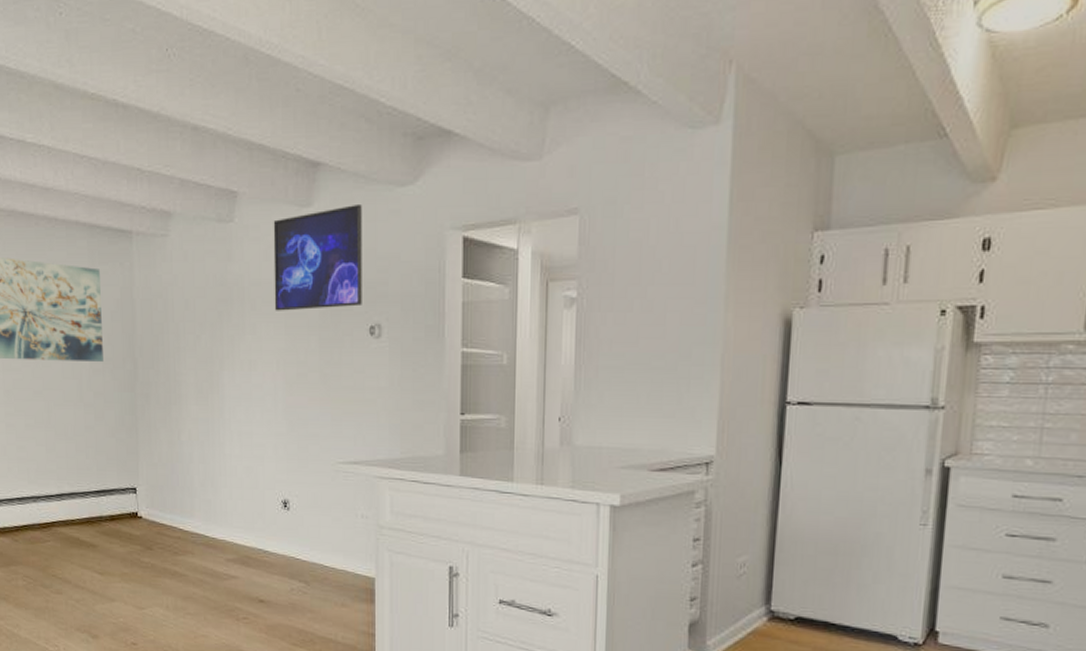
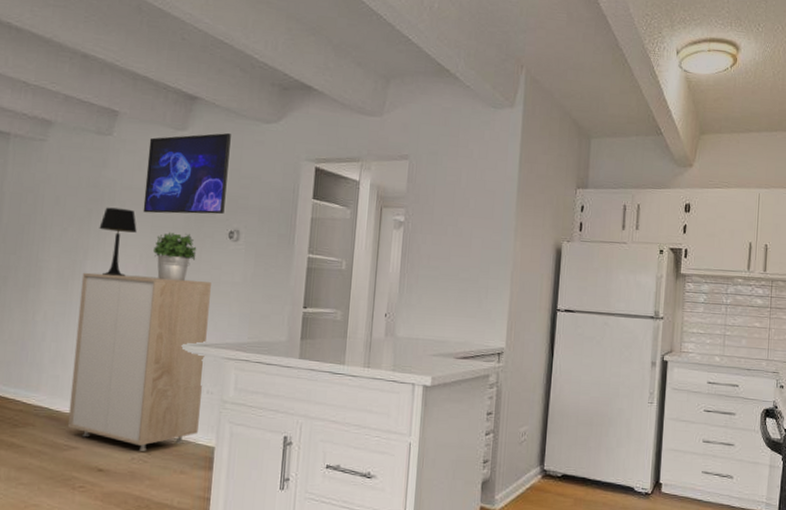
storage cabinet: none [220,384,356,582] -> present [67,272,211,451]
table lamp: none [232,308,271,387] -> present [99,207,137,276]
potted plant: none [289,331,336,390] -> present [152,231,197,282]

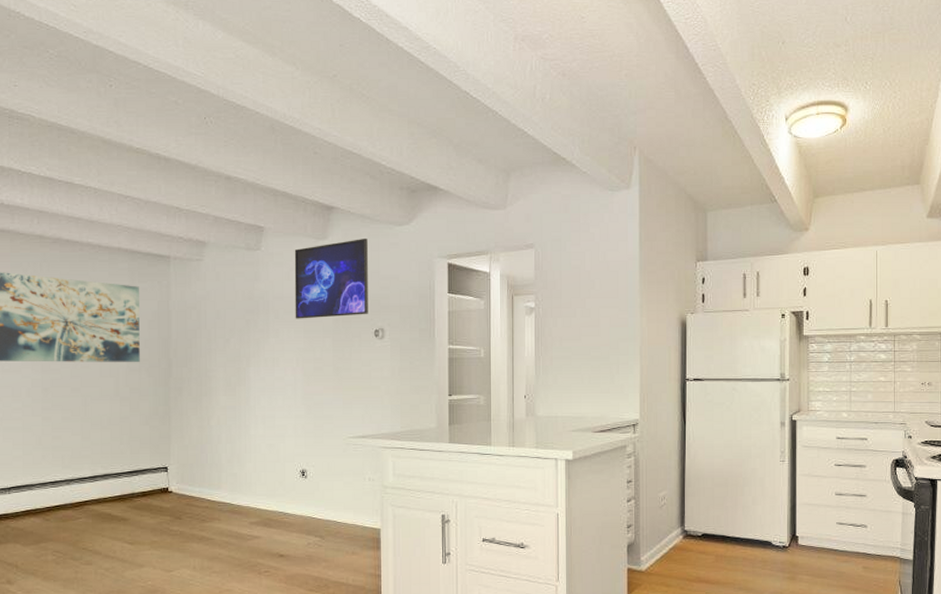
storage cabinet: present [67,272,211,451] -> none [247,377,364,536]
table lamp: present [99,207,137,276] -> none [257,317,291,379]
potted plant: present [152,231,197,282] -> none [307,335,347,380]

